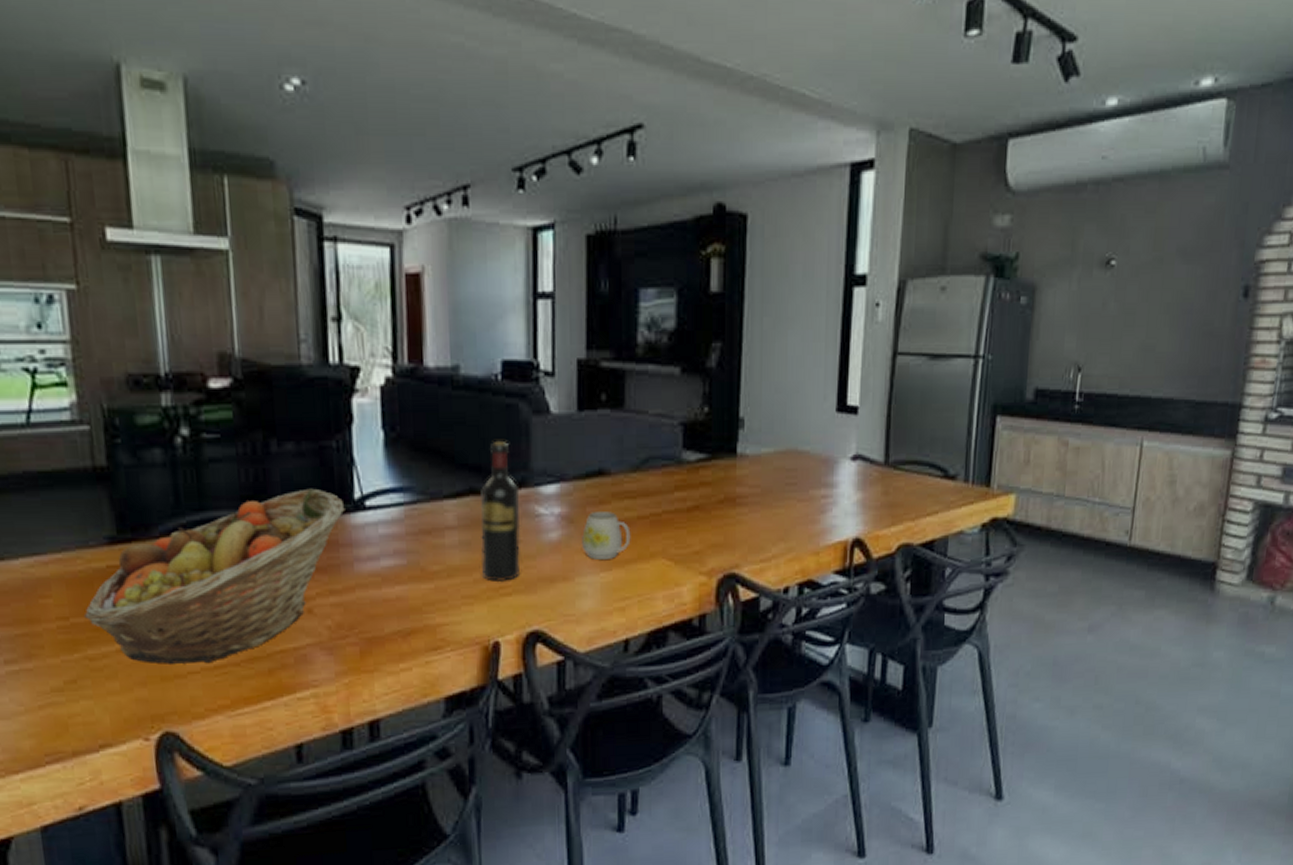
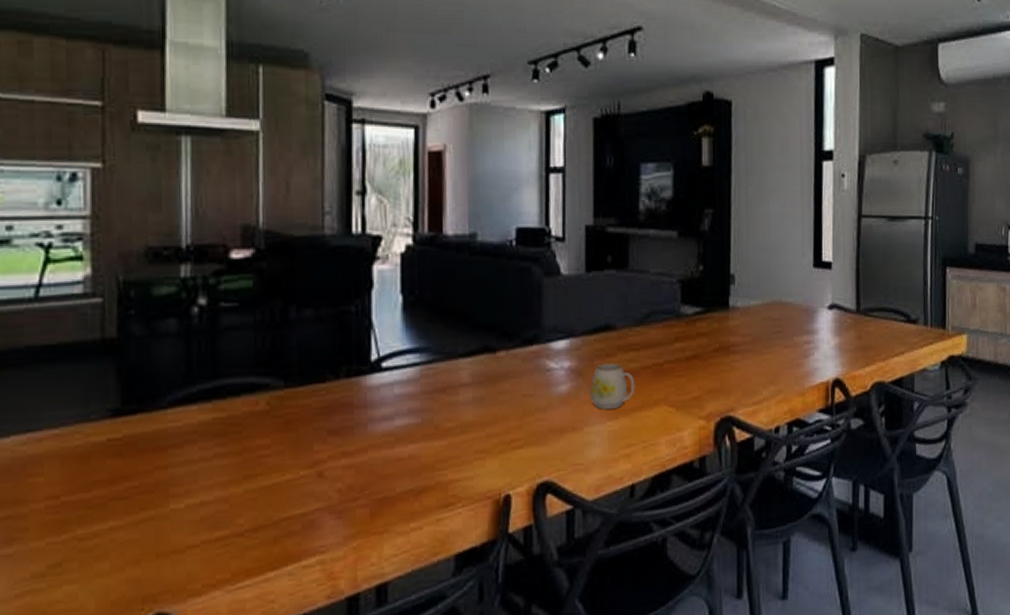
fruit basket: present [83,488,345,664] -> none [76,352,361,540]
wine bottle: present [479,440,521,583] -> none [493,300,533,436]

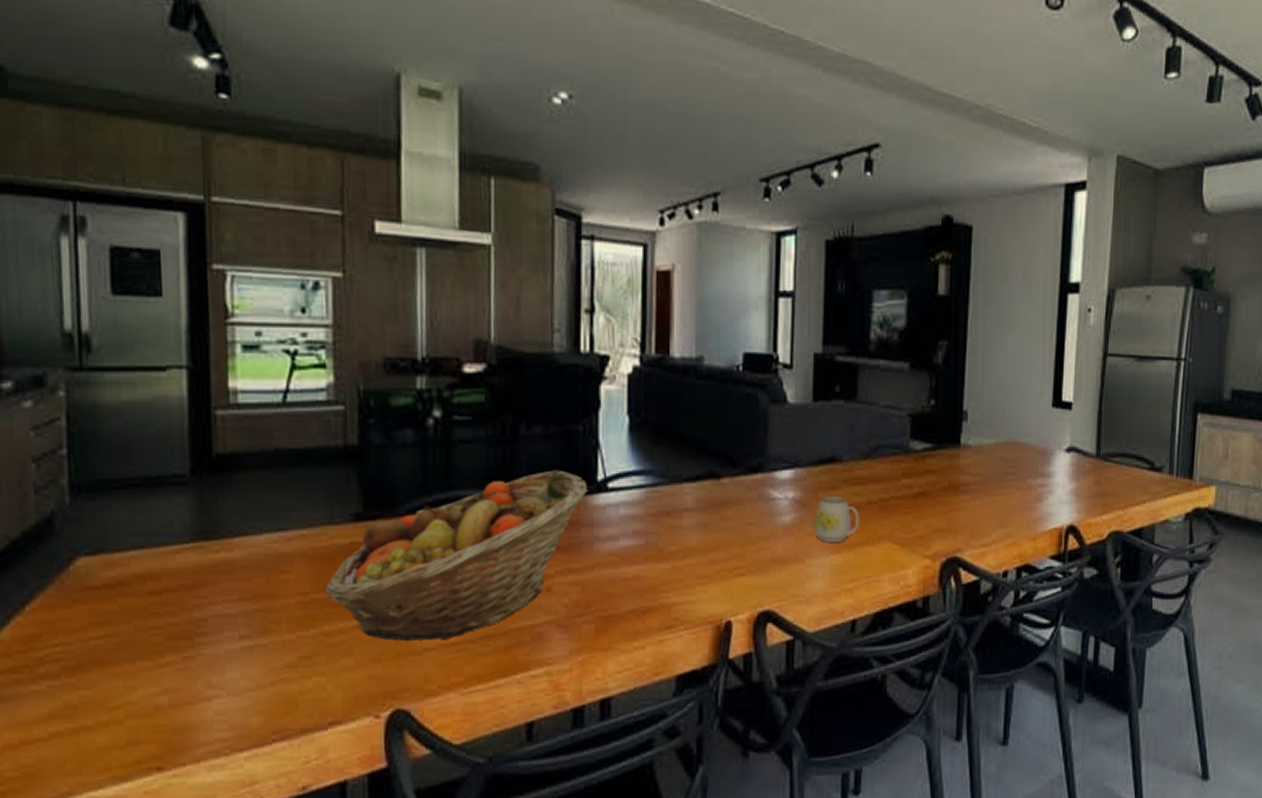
fruit basket: none [76,352,361,540] -> present [323,470,588,641]

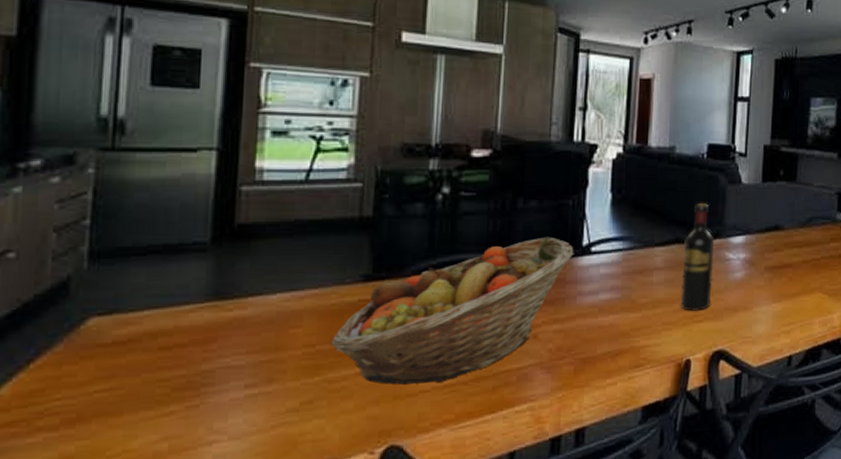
wine bottle: none [716,427,756,564] -> present [680,202,715,312]
mug: present [812,495,860,542] -> none [759,256,797,294]

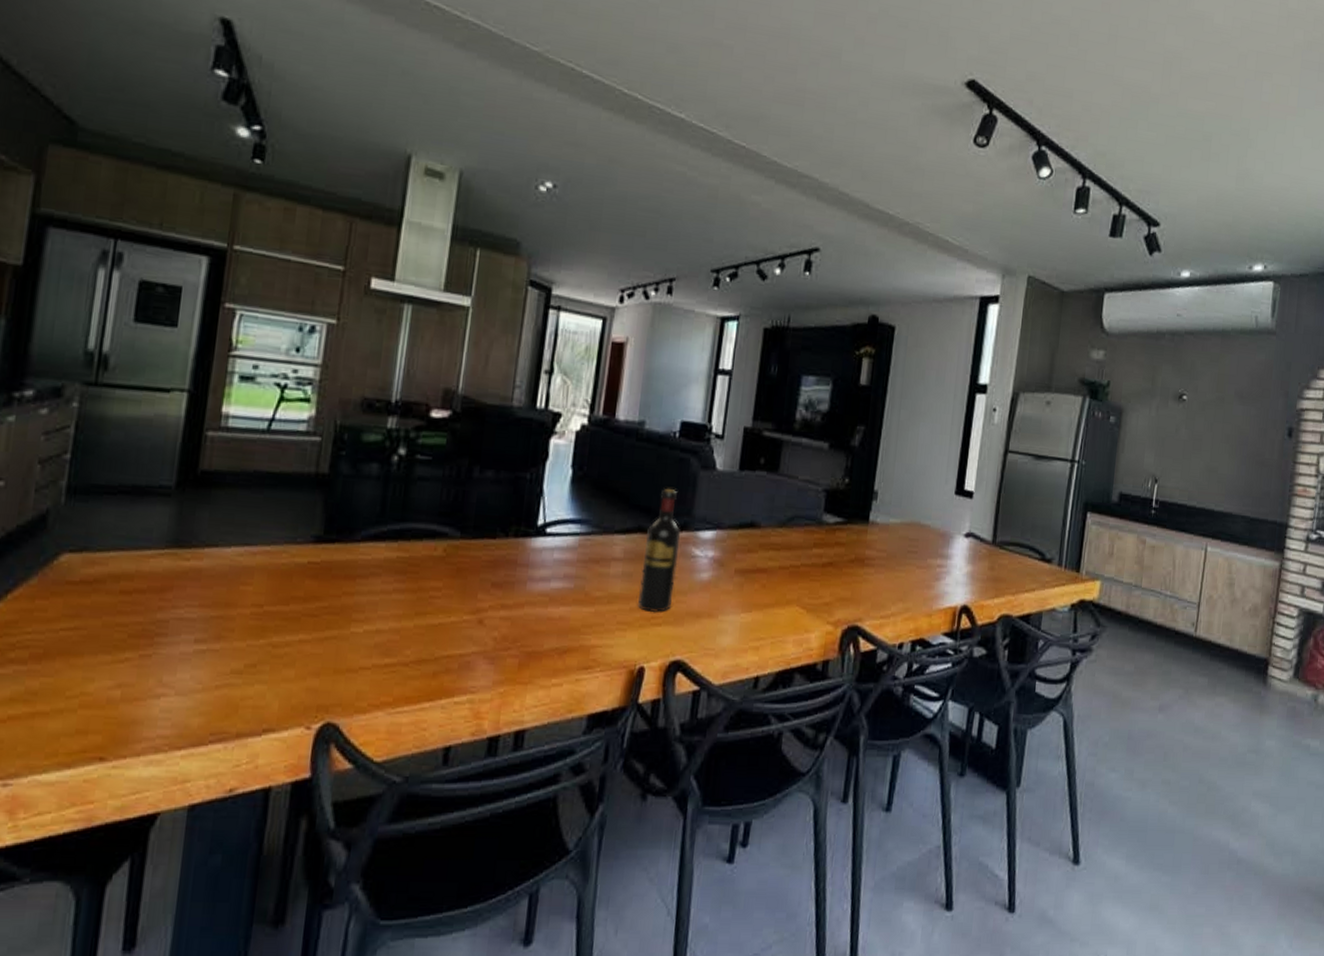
fruit basket: present [329,237,574,385] -> none [277,511,528,661]

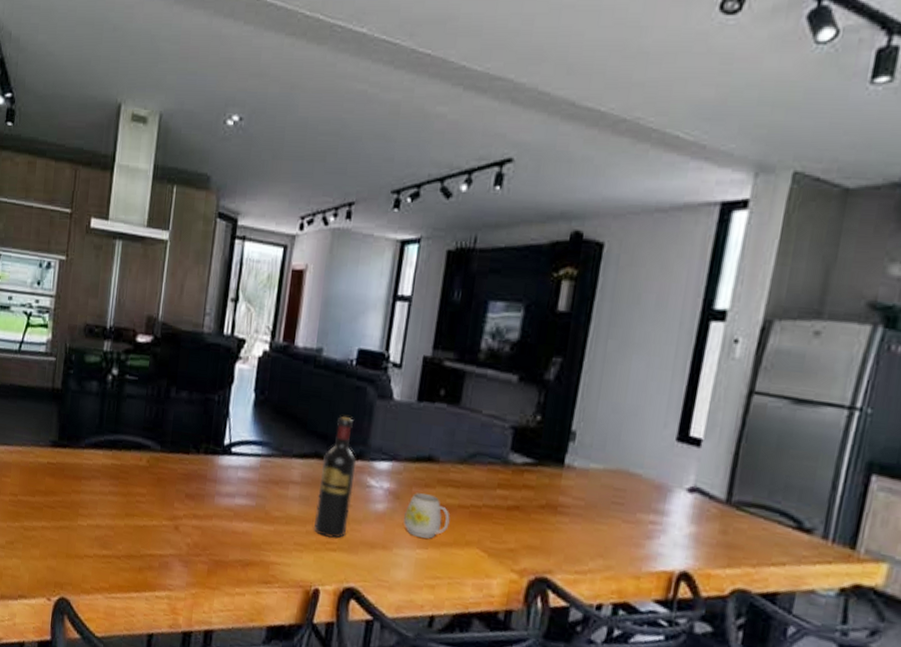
mug: none [727,558,772,602] -> present [403,493,450,539]

